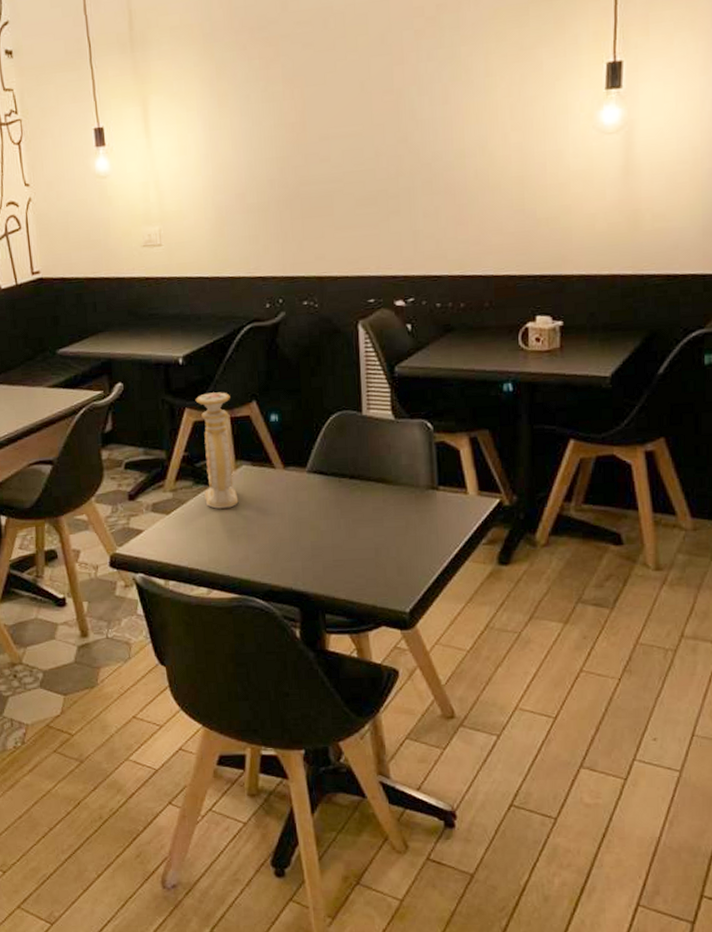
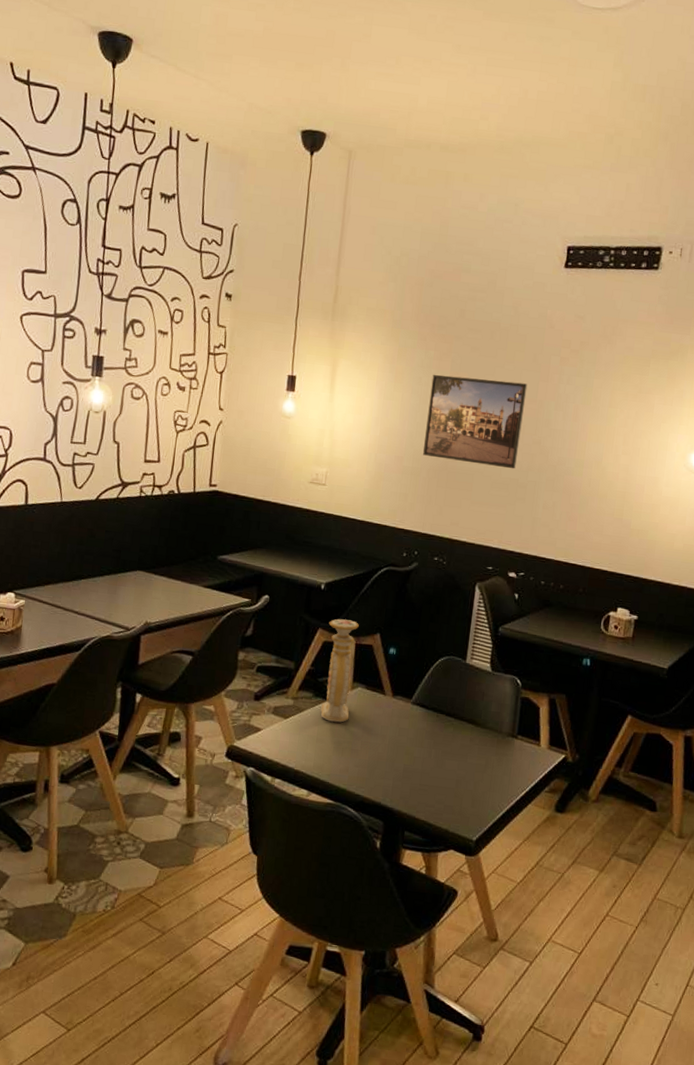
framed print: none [262,72,382,186] -> present [423,374,528,469]

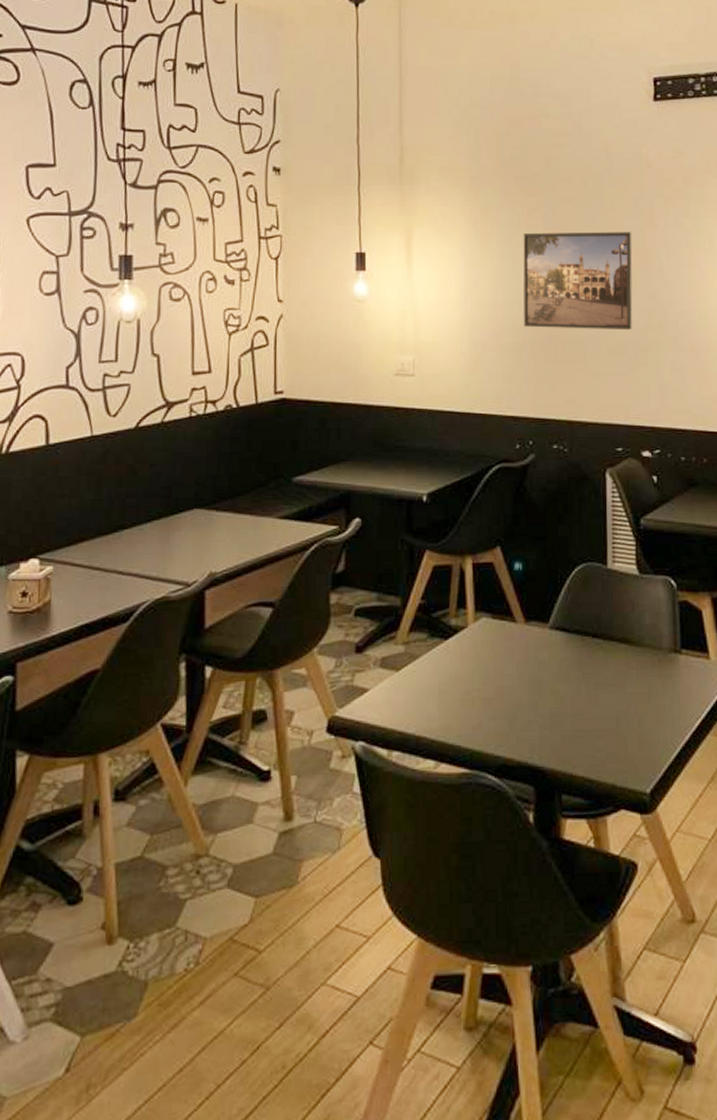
decorative bottle: present [320,618,359,723] -> none [437,535,476,666]

